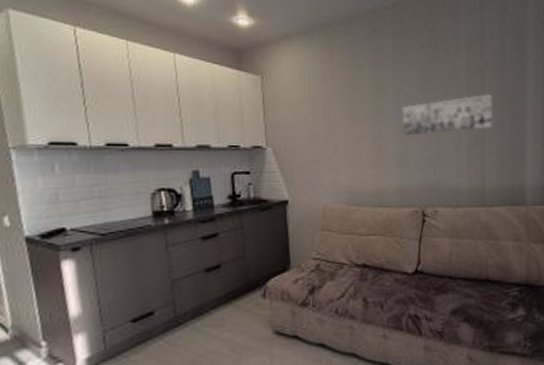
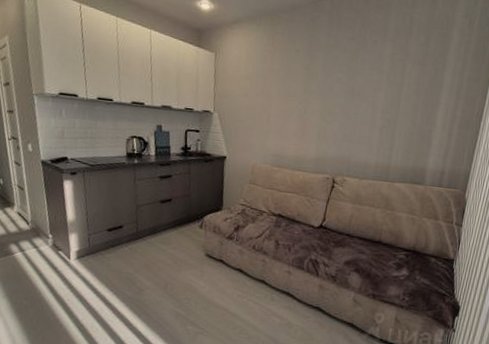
wall art: present [402,94,493,136] -> none [325,83,410,115]

